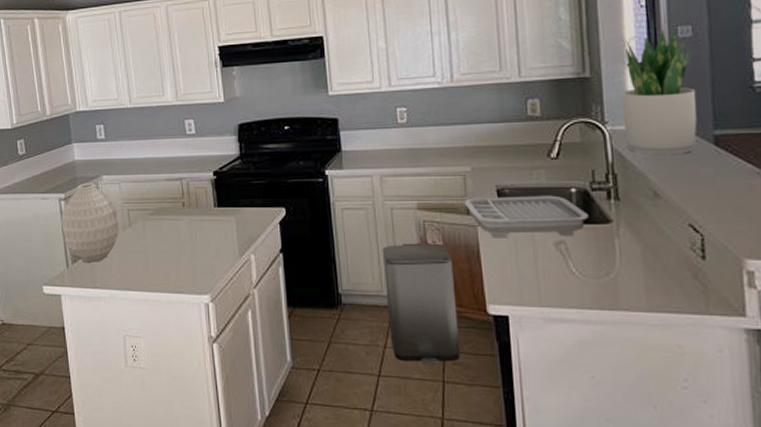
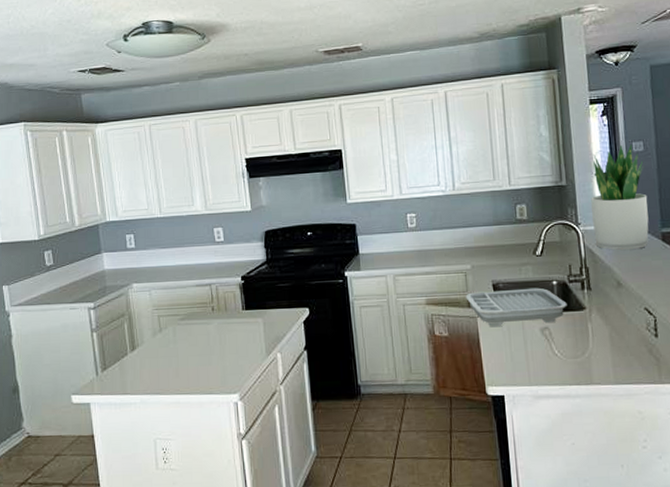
vase: present [60,183,119,262] -> none [89,292,150,370]
pedal bin: present [382,243,460,366] -> none [396,334,464,445]

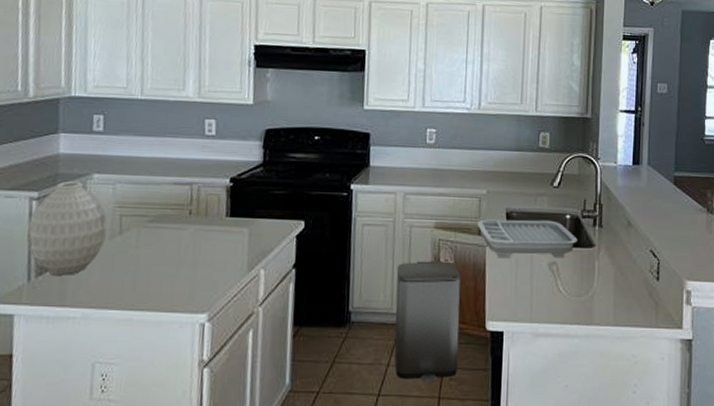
vase: none [89,292,150,370] -> present [26,182,108,275]
pedal bin: none [396,334,464,445] -> present [394,261,461,383]
planter: present [591,145,649,251] -> none [612,85,665,191]

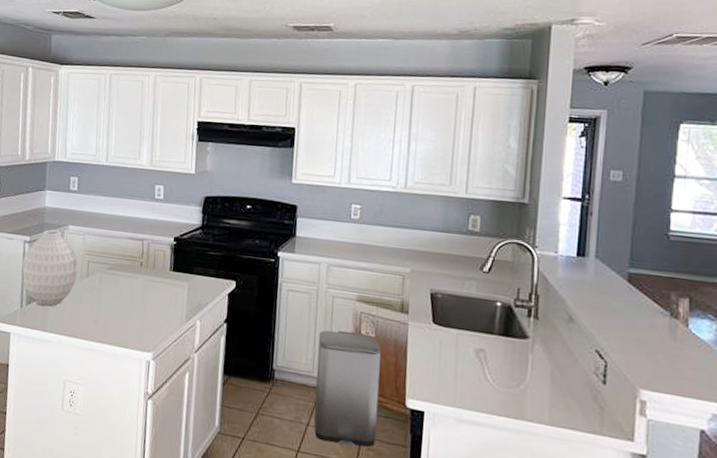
dish rack: present [477,219,577,259] -> none [399,297,509,345]

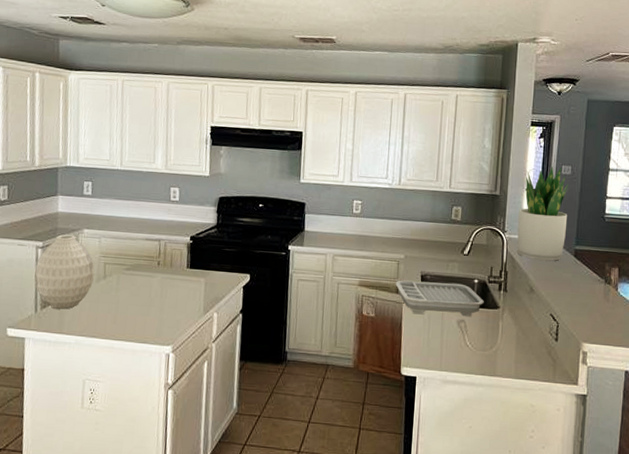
pedal bin: present [313,330,382,449] -> none [322,312,380,415]
dish rack: none [399,297,509,345] -> present [395,280,484,316]
planter: none [551,171,619,286] -> present [517,167,568,262]

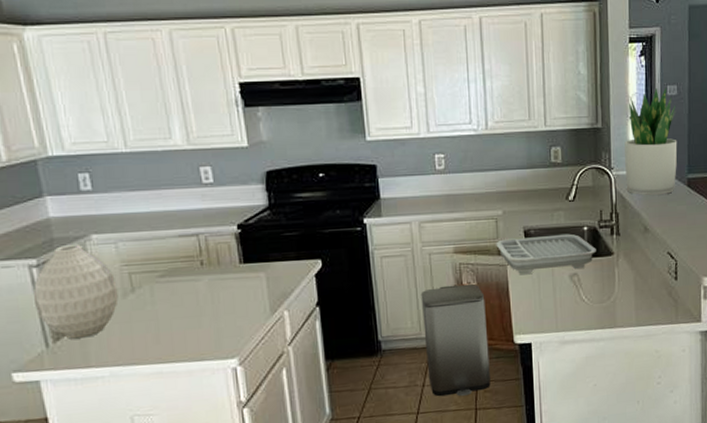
pedal bin: none [322,312,380,415] -> present [420,283,491,397]

